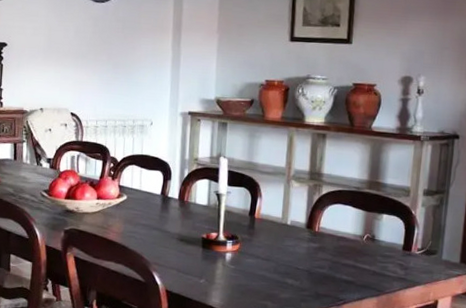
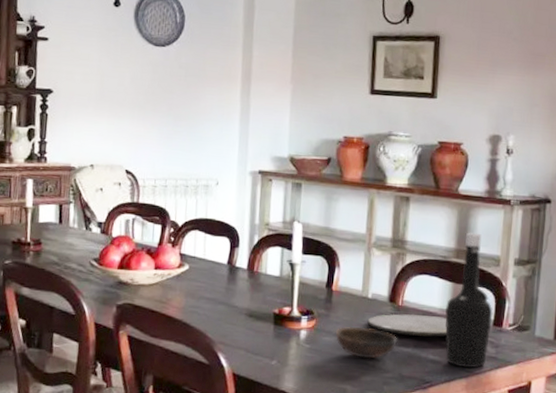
bowl: none [257,249,315,279] -> present [335,326,398,359]
plate: none [286,239,360,260] -> present [367,314,447,337]
bottle: none [358,165,403,288] -> present [445,232,493,369]

